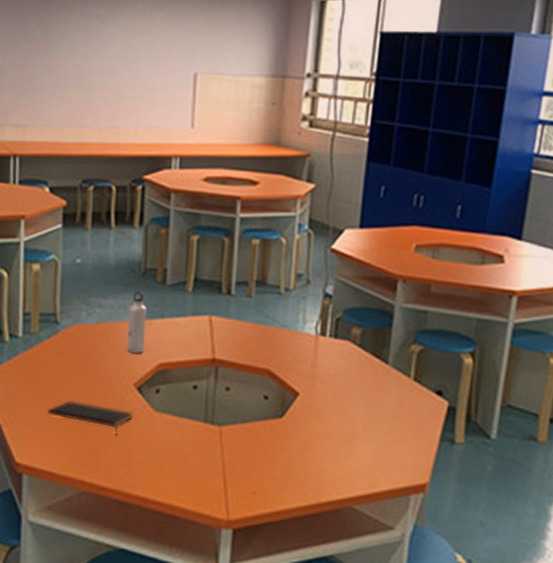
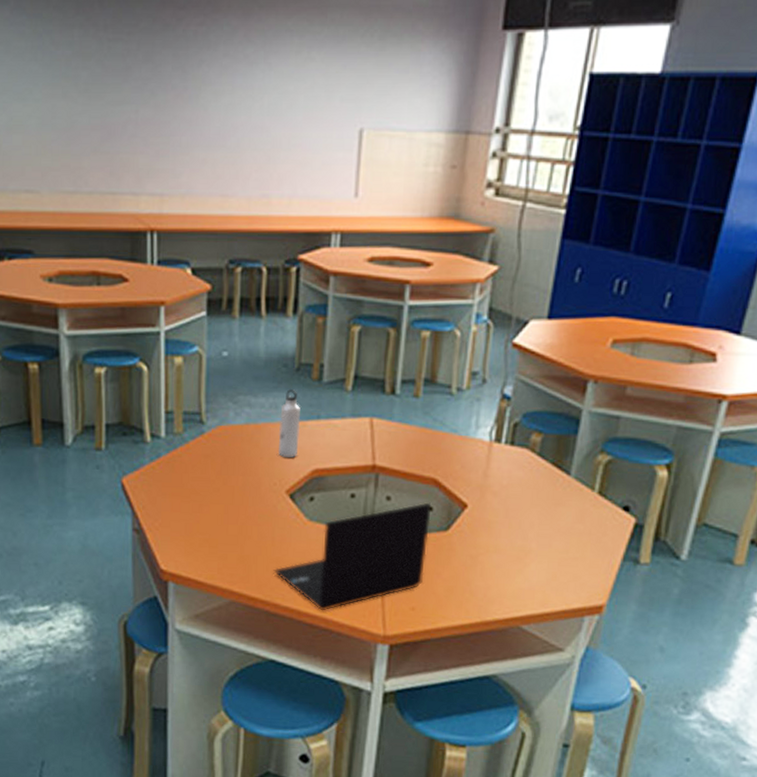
notepad: present [48,401,133,436] -> none [193,507,285,545]
laptop: none [122,392,267,498] -> present [273,502,432,611]

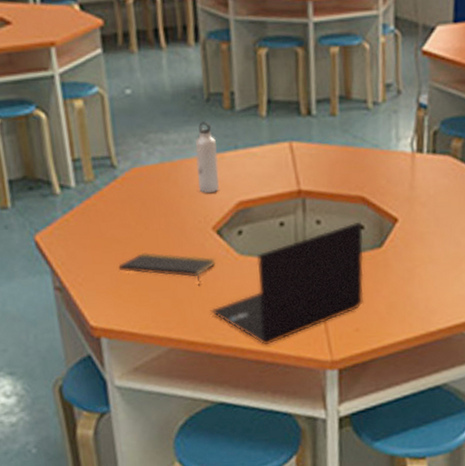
notepad: none [193,507,285,545] -> present [118,253,216,286]

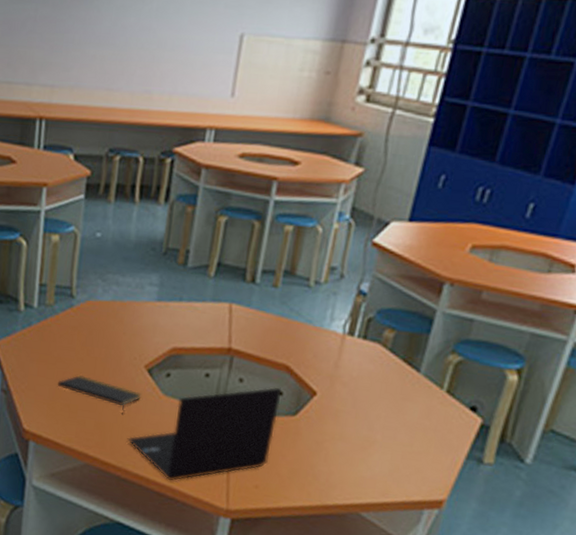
water bottle: present [194,121,219,194] -> none [141,271,165,336]

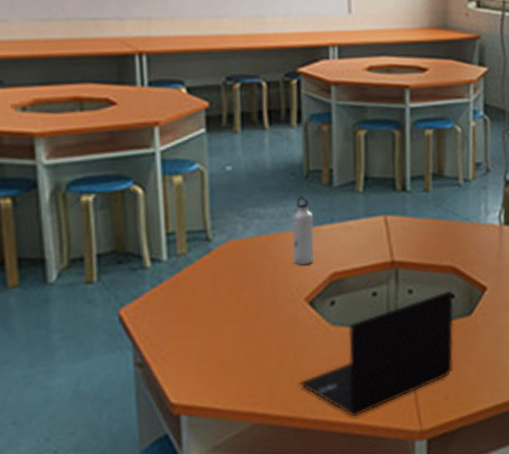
notepad: present [57,375,141,415] -> none [205,325,307,358]
water bottle: none [141,271,165,336] -> present [292,196,315,266]

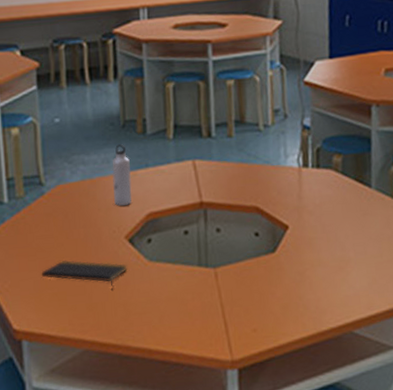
notepad: none [205,325,307,358] -> present [41,260,127,290]
laptop: present [298,290,454,418] -> none [121,229,260,347]

